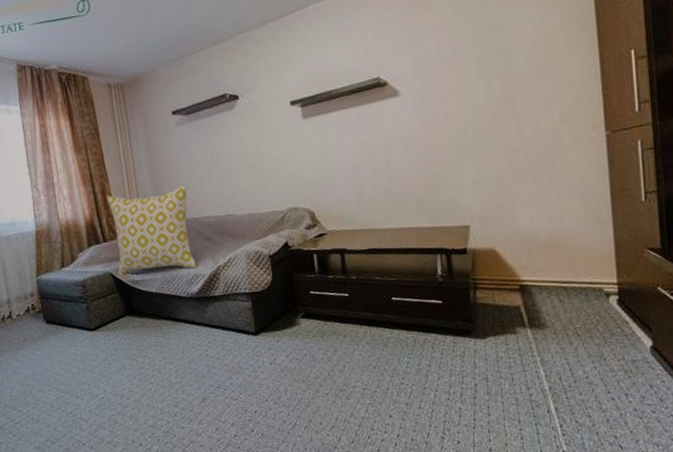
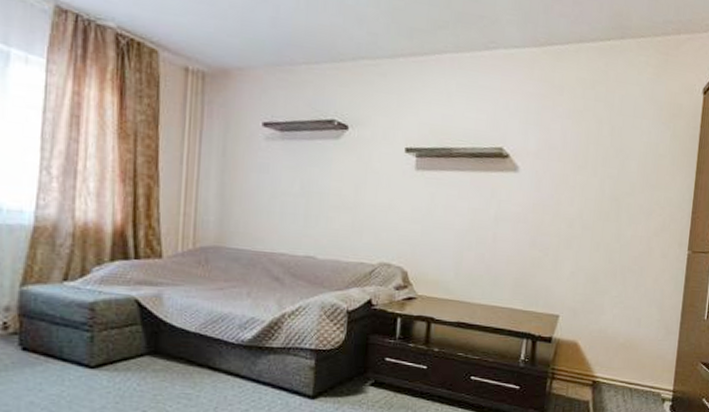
pillow: present [106,185,198,276] -> none [147,202,264,311]

